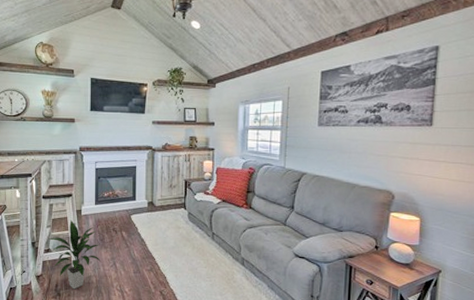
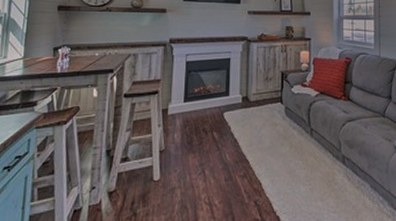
indoor plant: present [49,220,101,289] -> none [127,121,188,206]

